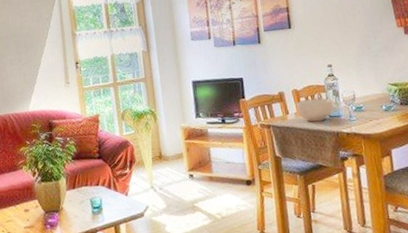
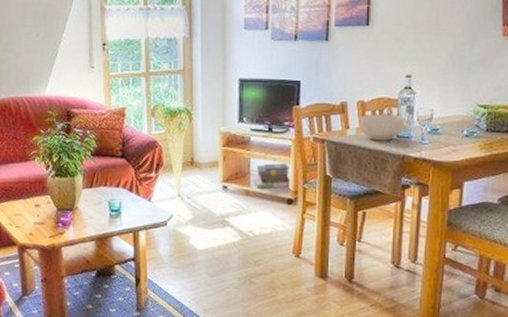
books: none [215,149,247,174] -> present [253,163,290,188]

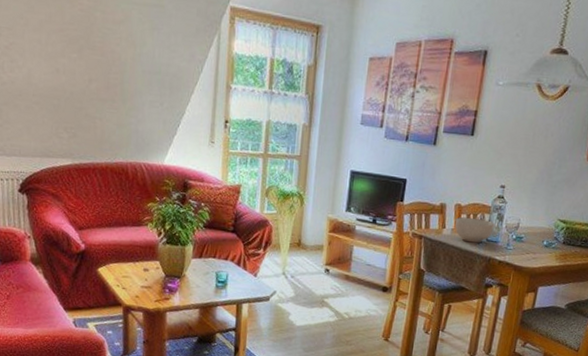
books: present [253,163,290,188] -> none [354,252,388,276]

